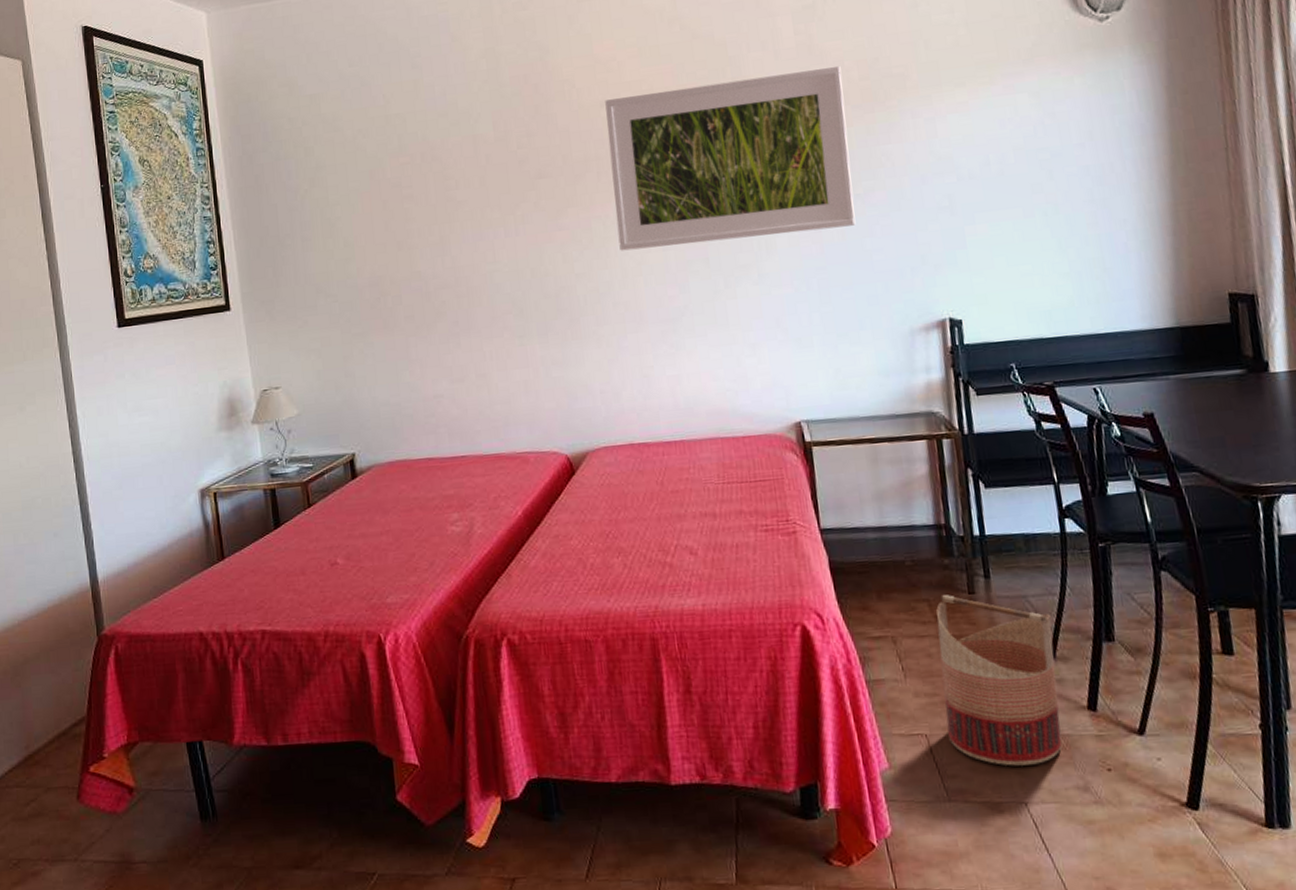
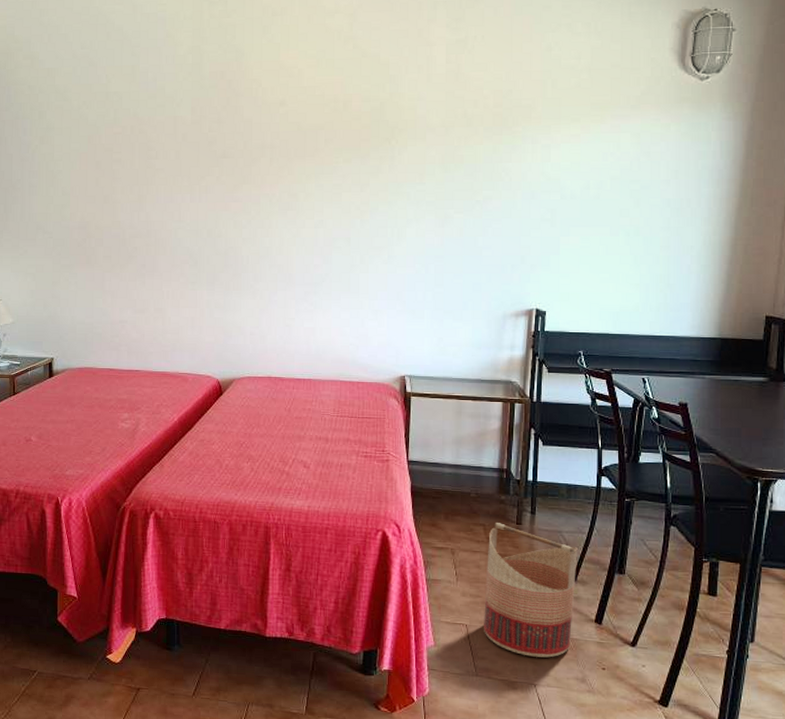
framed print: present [605,66,856,251] -> none [280,94,480,226]

